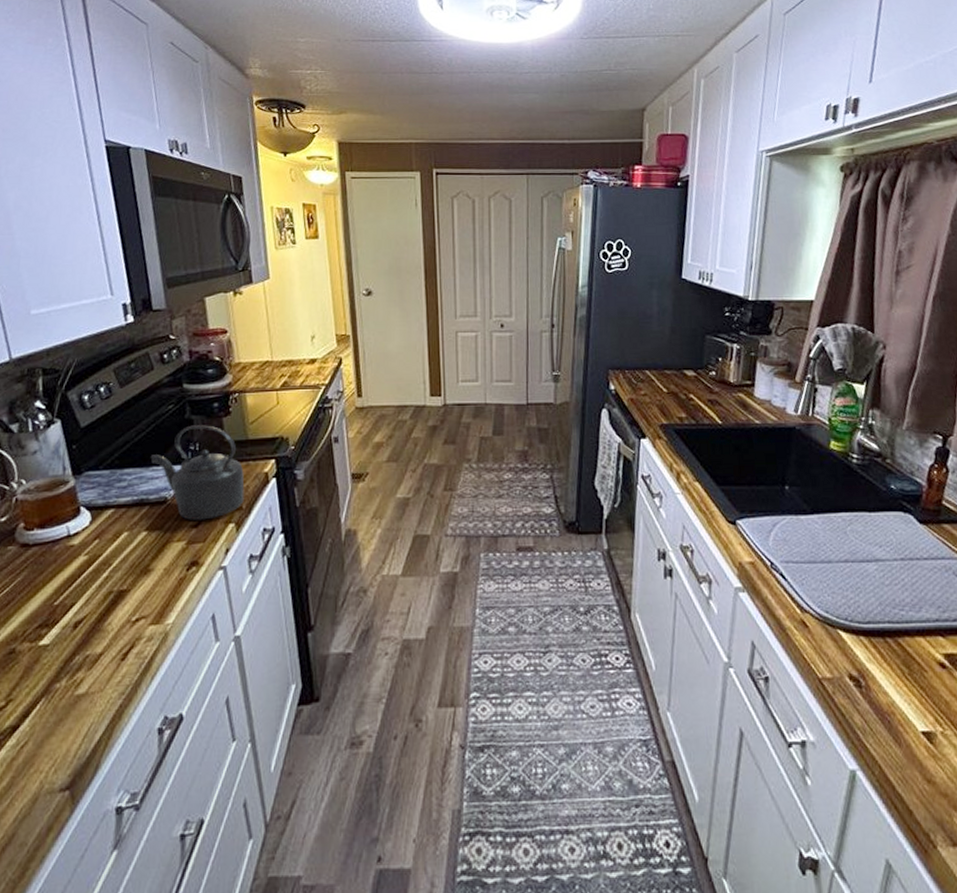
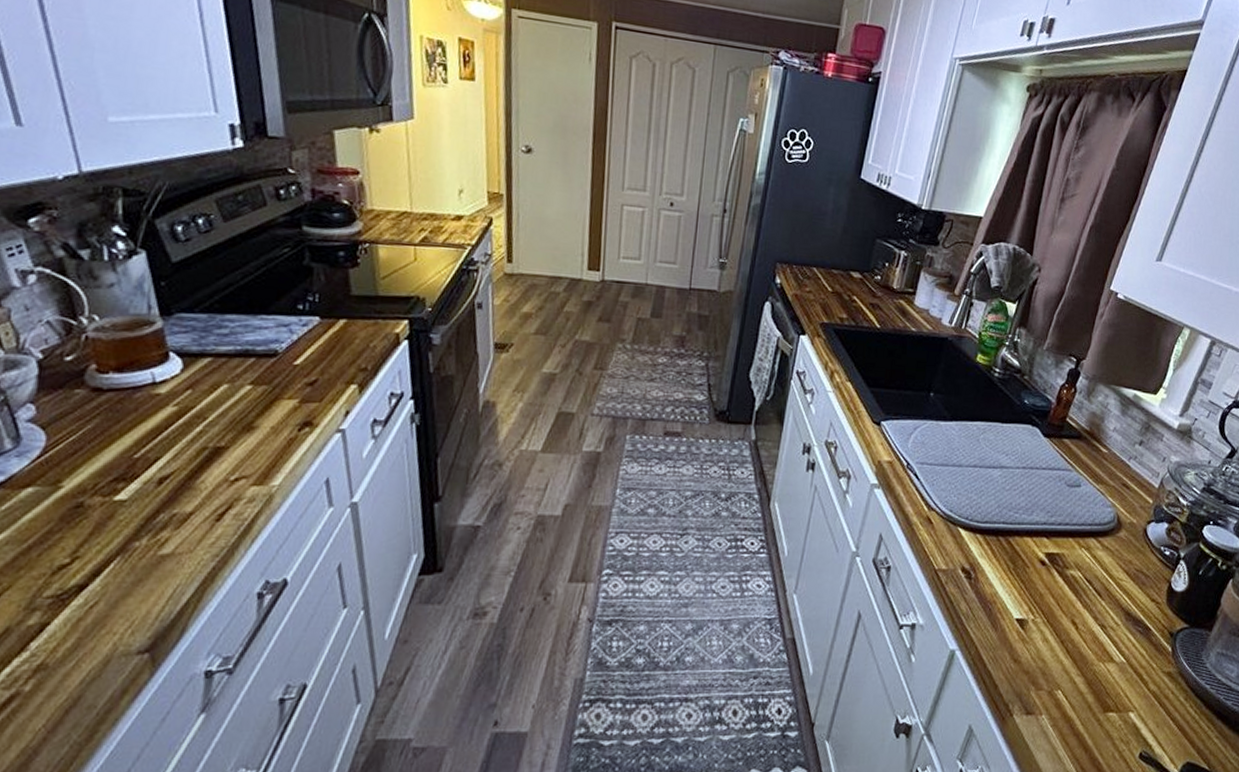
kettle: present [150,425,245,520] -> none [258,273,372,379]

